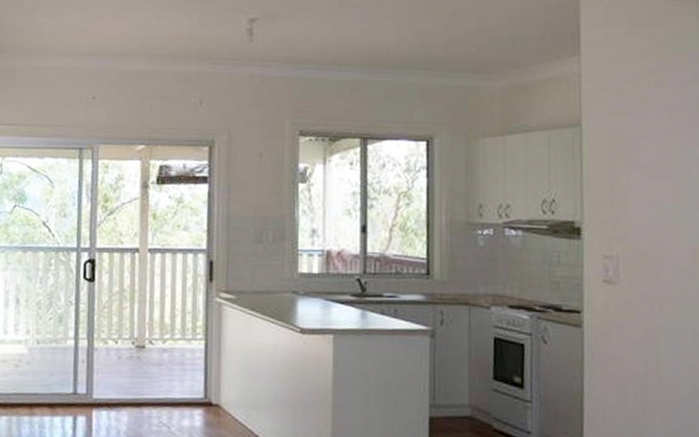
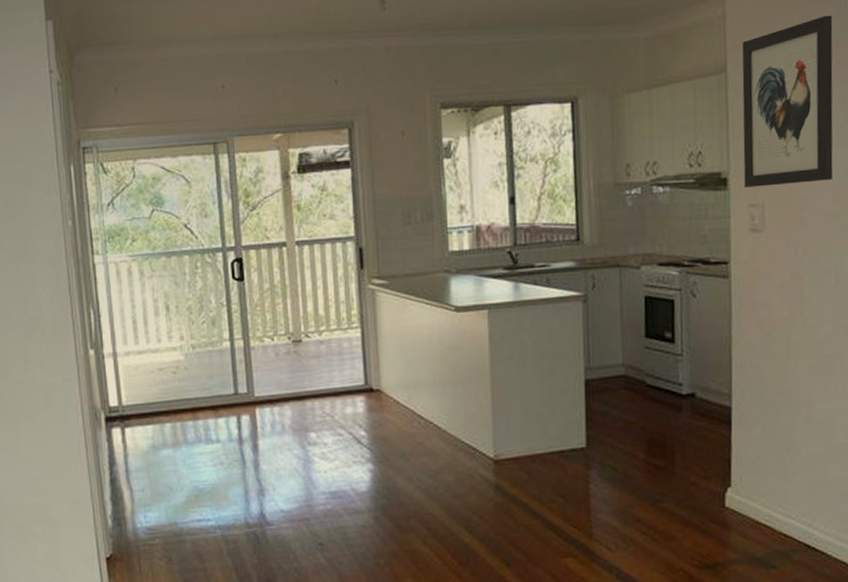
wall art: none [597,81,690,240] -> present [742,15,833,188]

